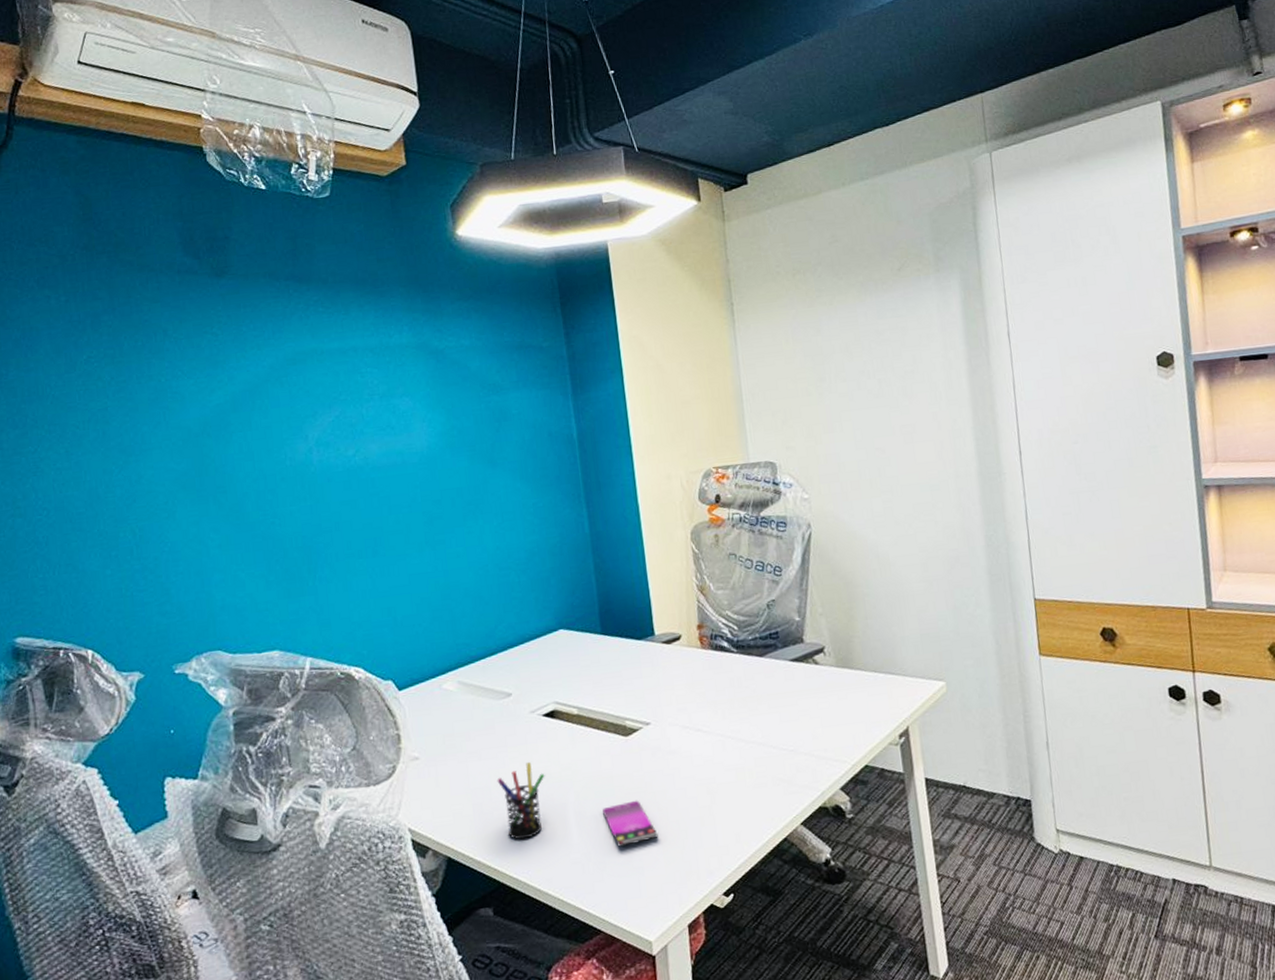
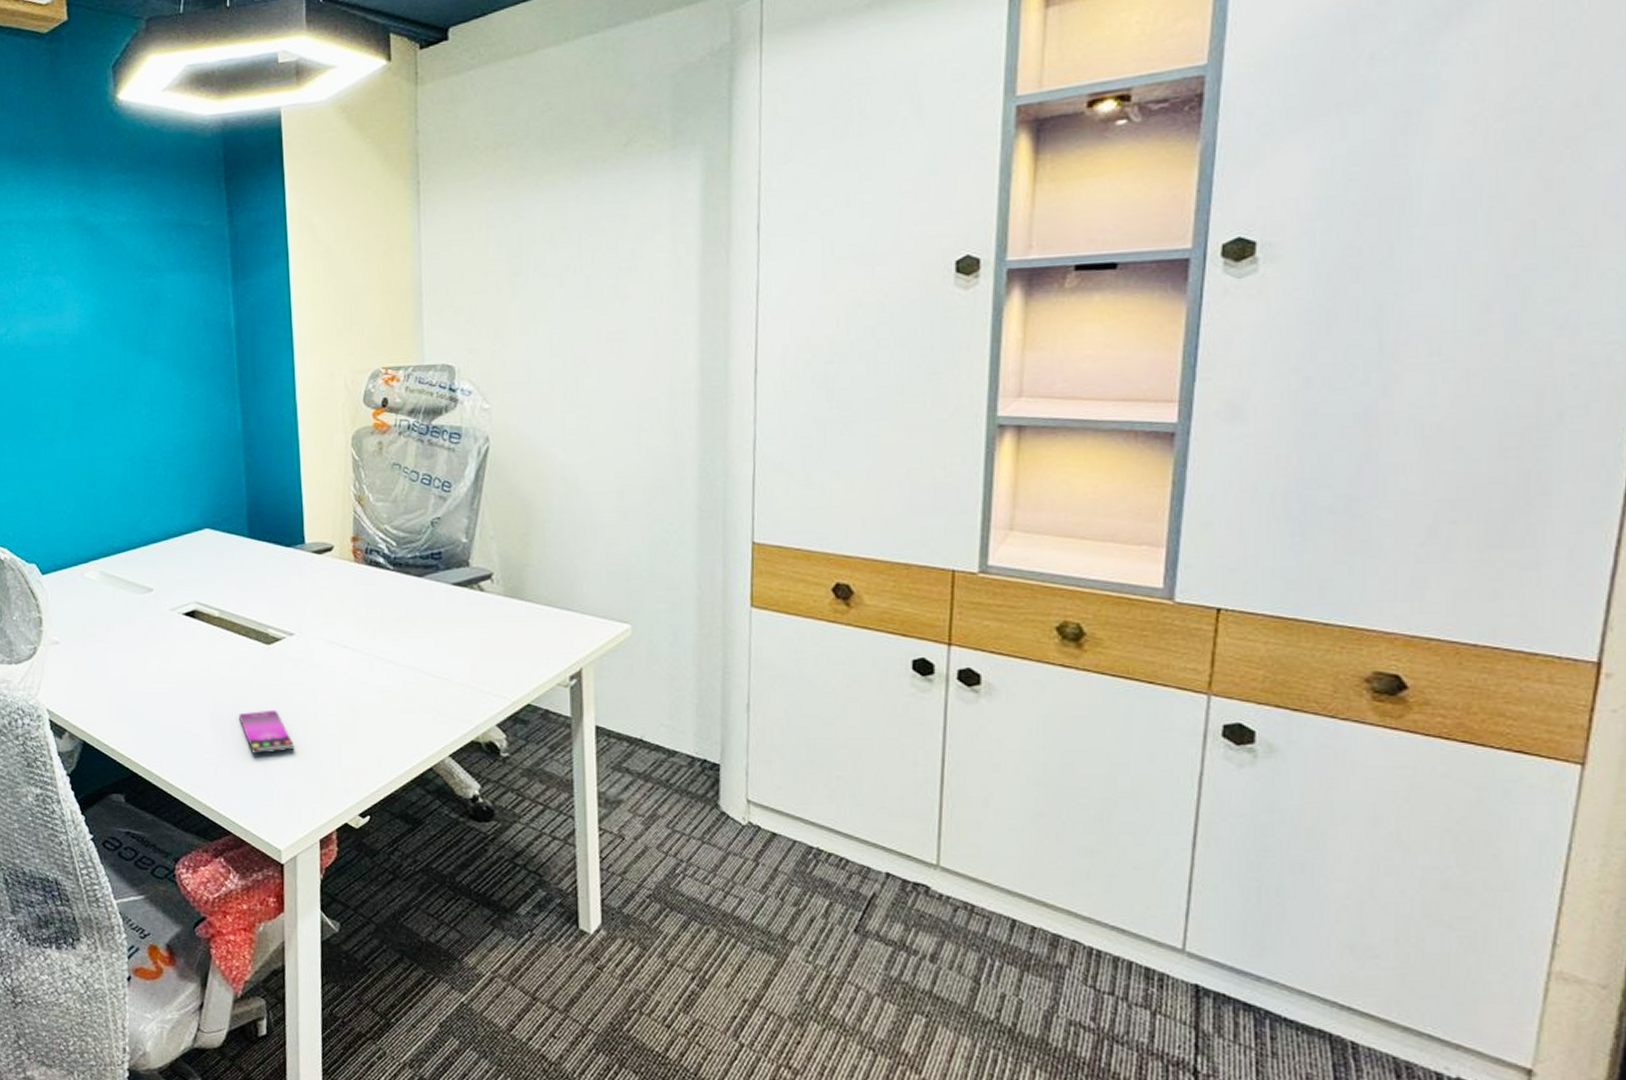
pen holder: present [497,761,545,840] -> none [134,658,182,734]

